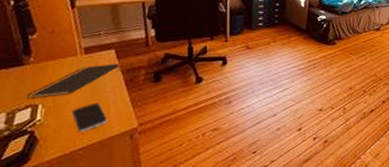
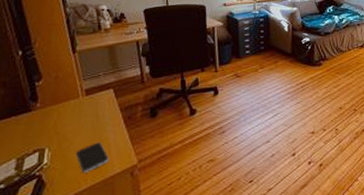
notepad: present [26,64,121,100] -> none [34,103,119,144]

